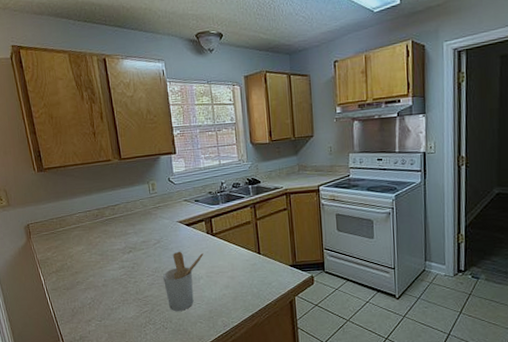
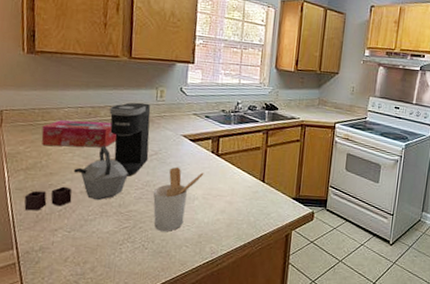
kettle: none [59,242,139,307] -> present [24,146,128,211]
tissue box: none [62,220,123,250] -> present [41,120,116,148]
coffee maker: none [112,197,153,266] -> present [109,102,151,177]

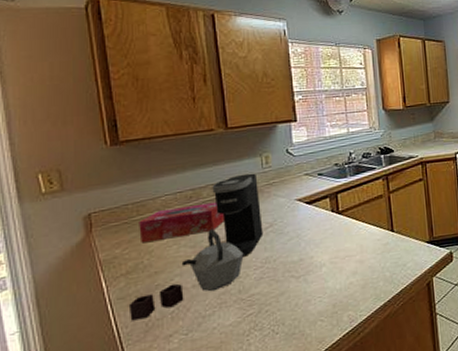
utensil holder: present [153,167,204,231] -> none [276,235,327,310]

